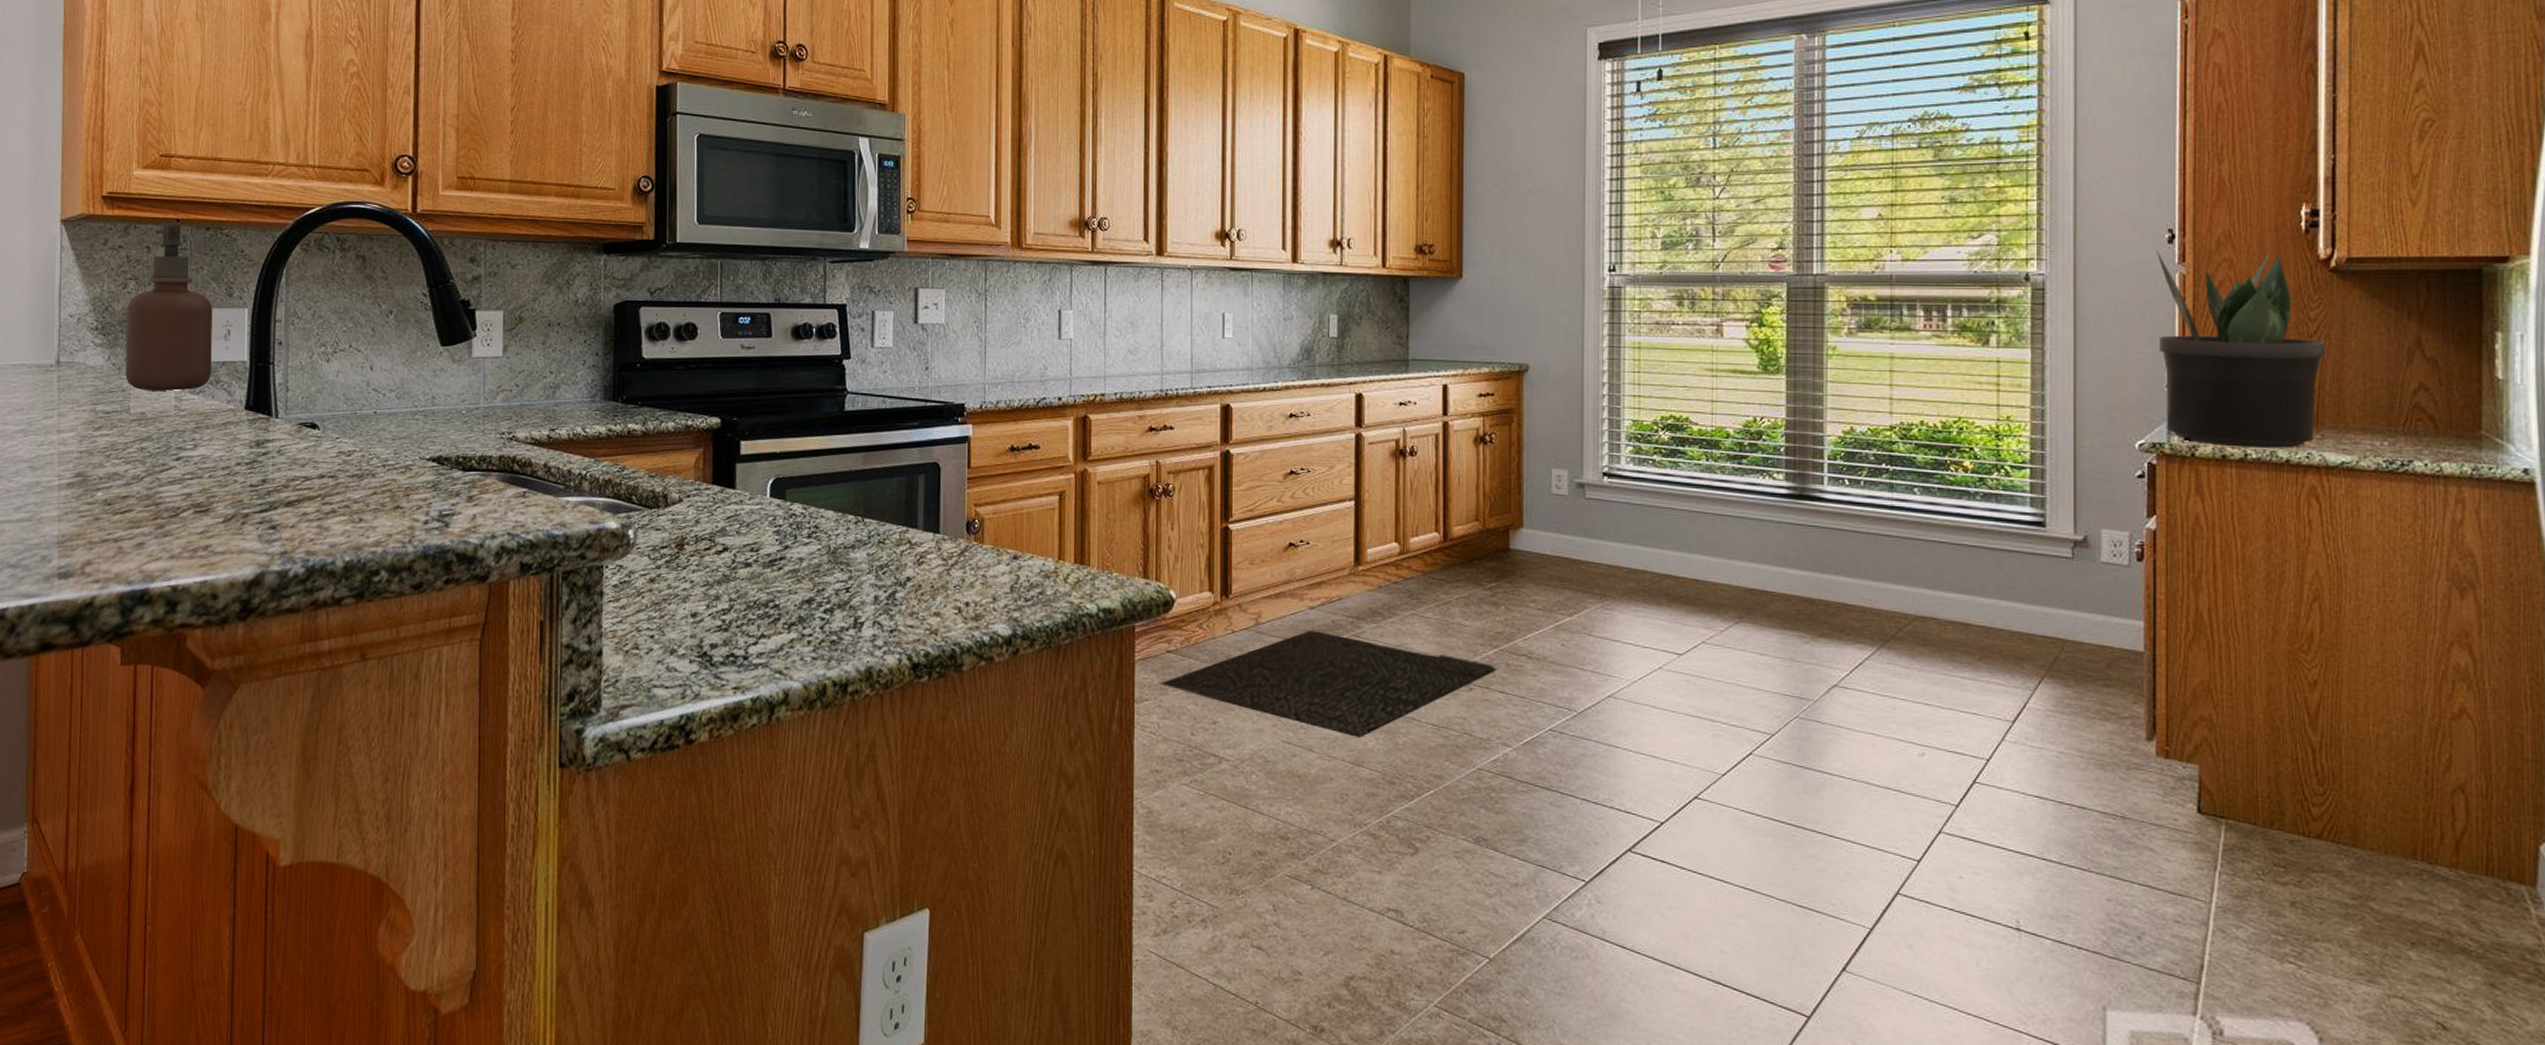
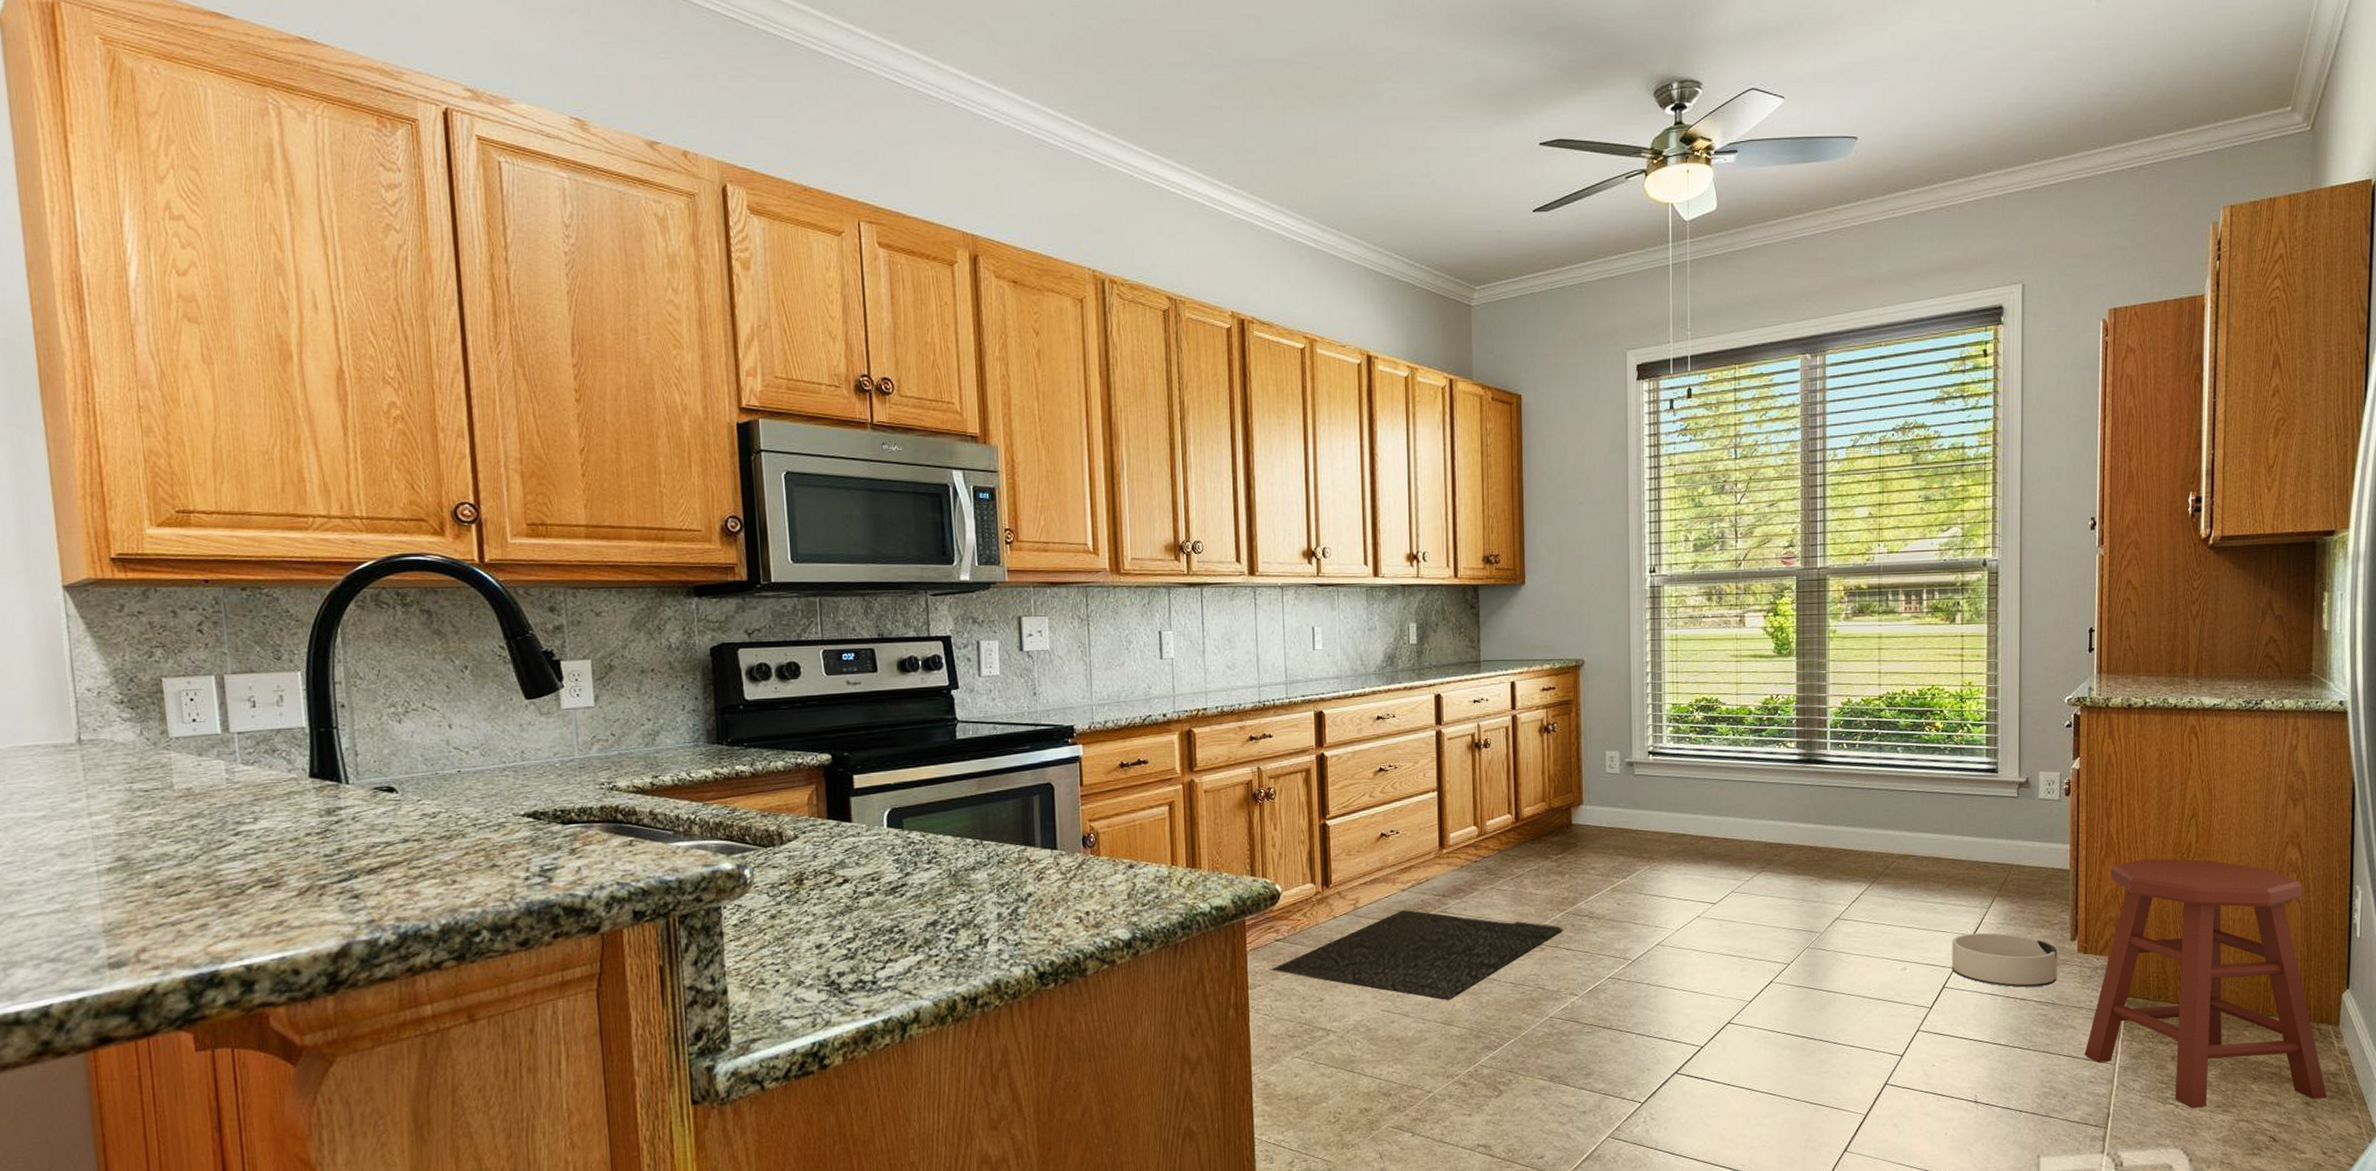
soap dispenser: present [125,222,213,391] -> none [155,583,266,765]
pet bowl: none [1985,720,2128,794] -> present [1952,933,2057,988]
planter: present [2156,250,2326,448] -> none [2082,534,2205,697]
stool: none [2167,646,2521,982] -> present [2084,858,2327,1107]

